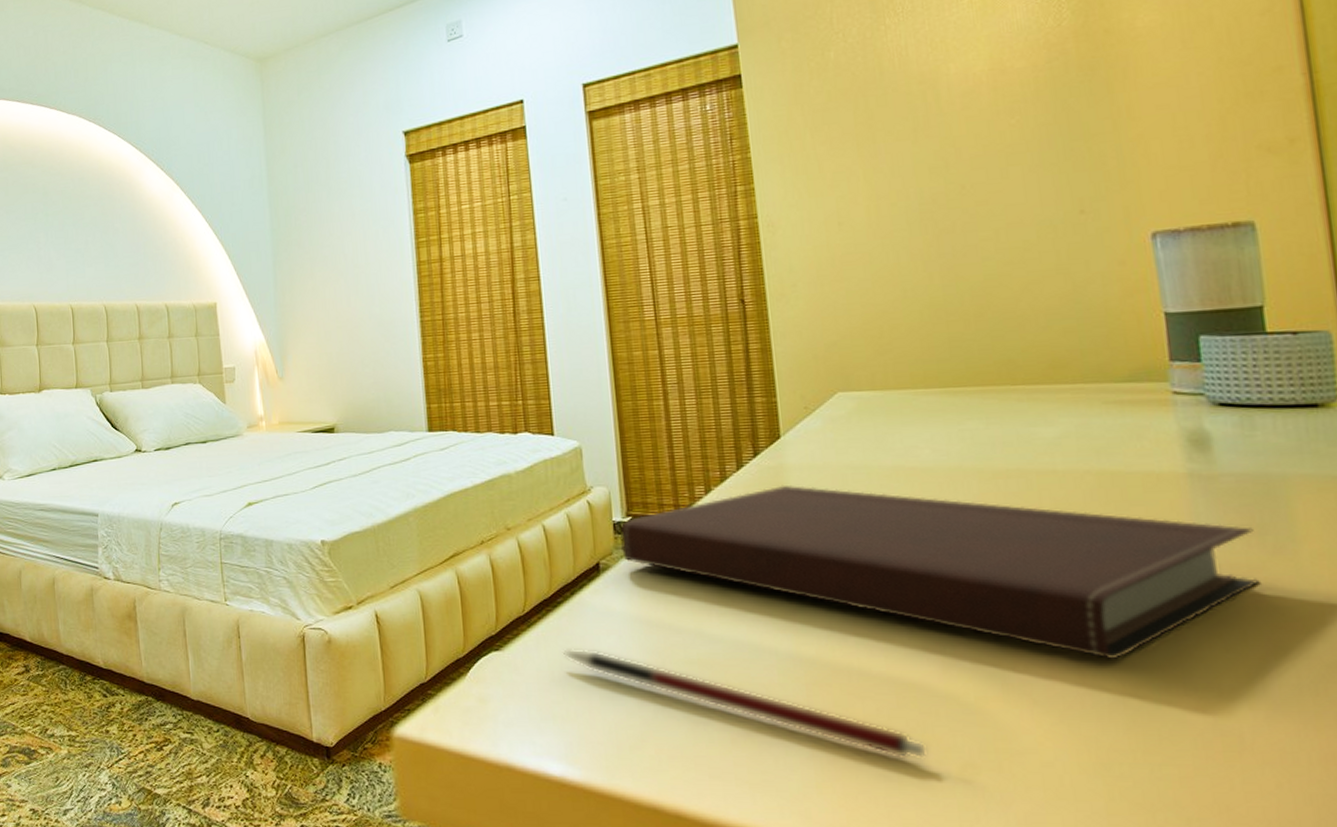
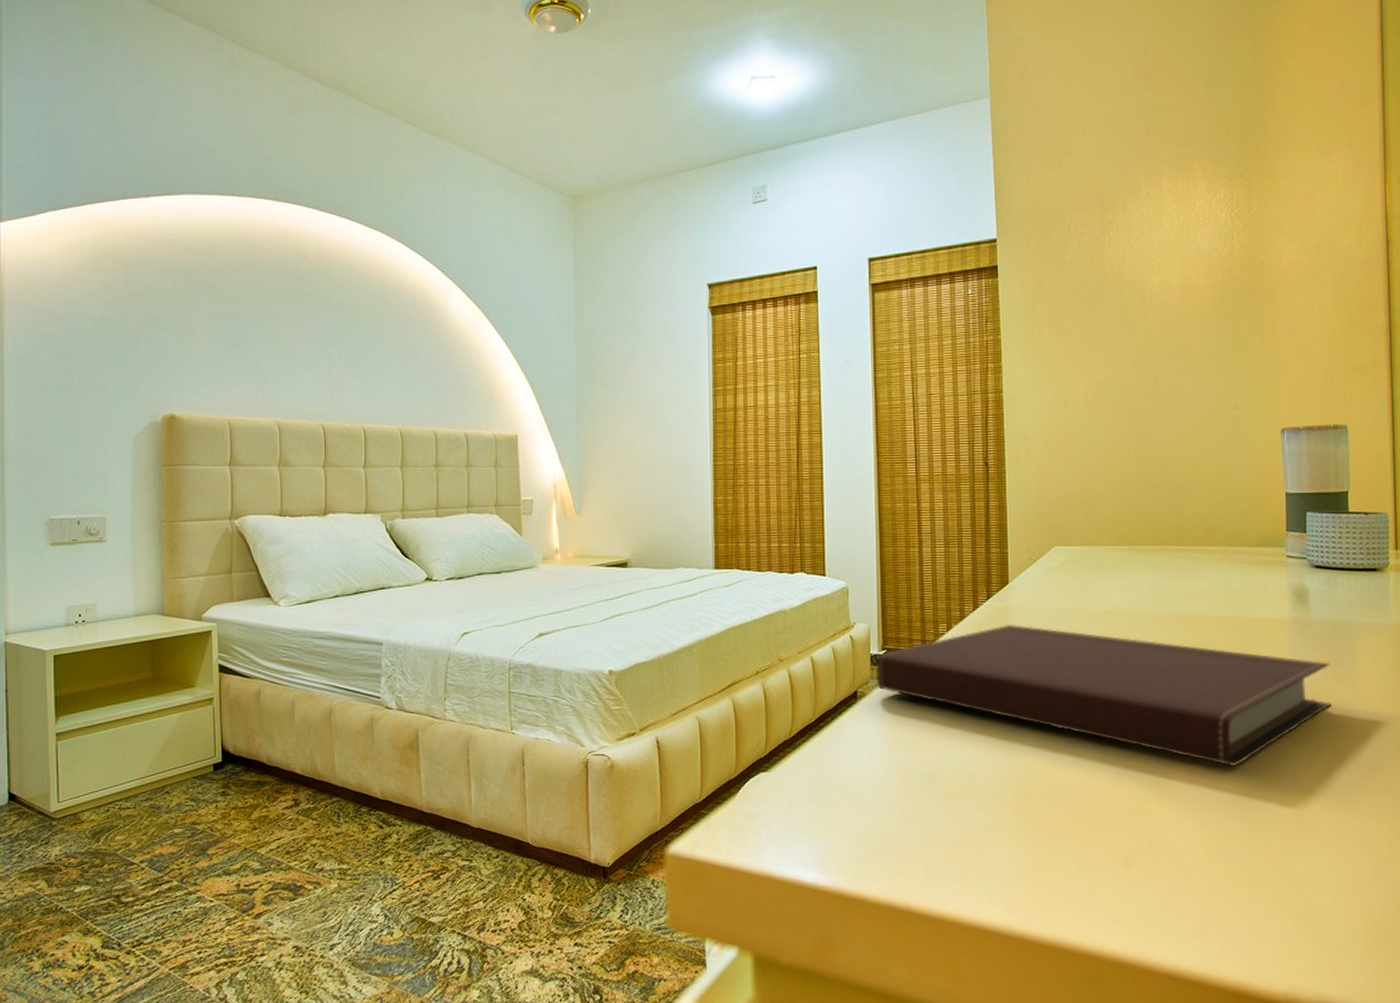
pen: present [562,649,928,759] -> none [821,768,1101,853]

